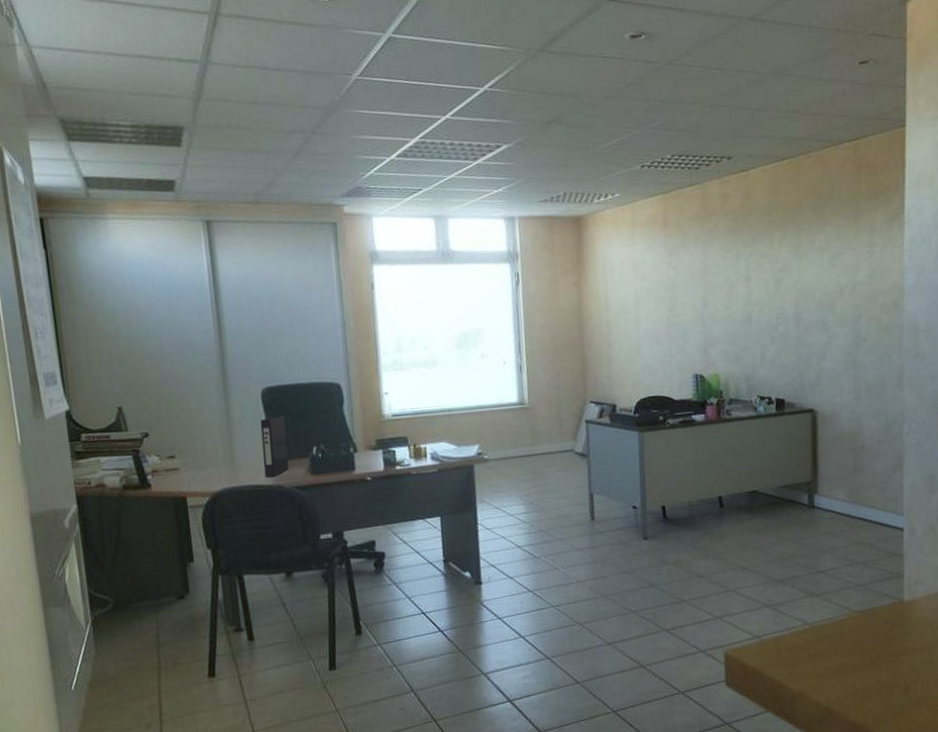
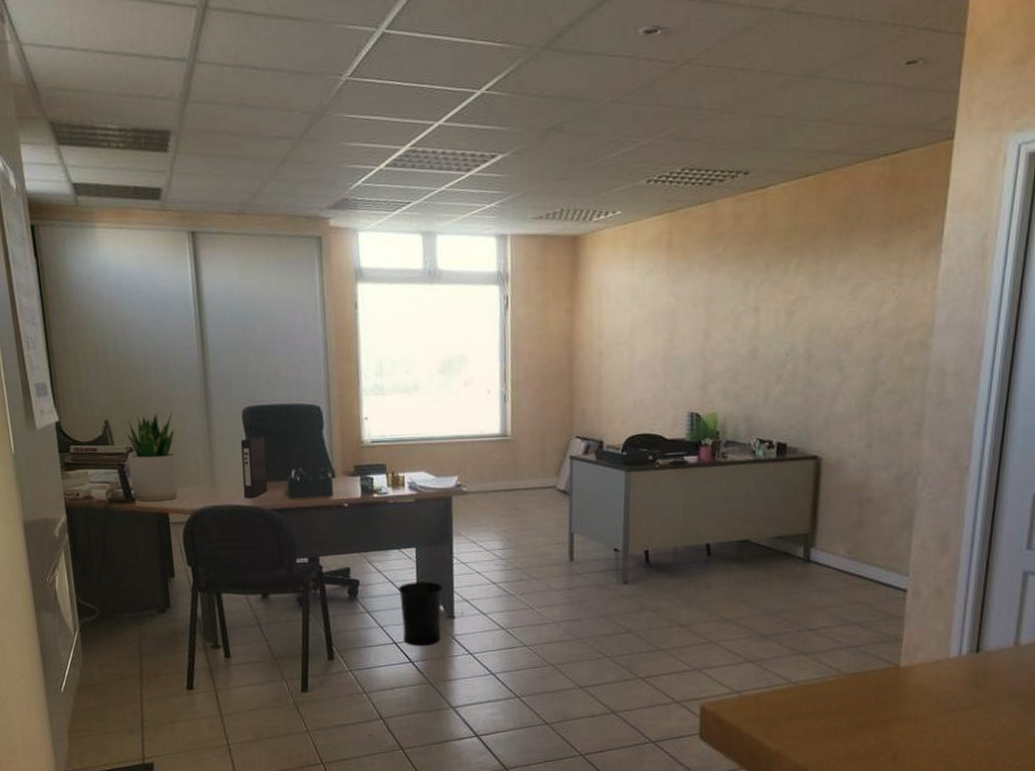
planter: none [141,394,196,487] -> present [126,410,178,502]
waste bin: none [424,549,470,615] -> present [398,580,444,646]

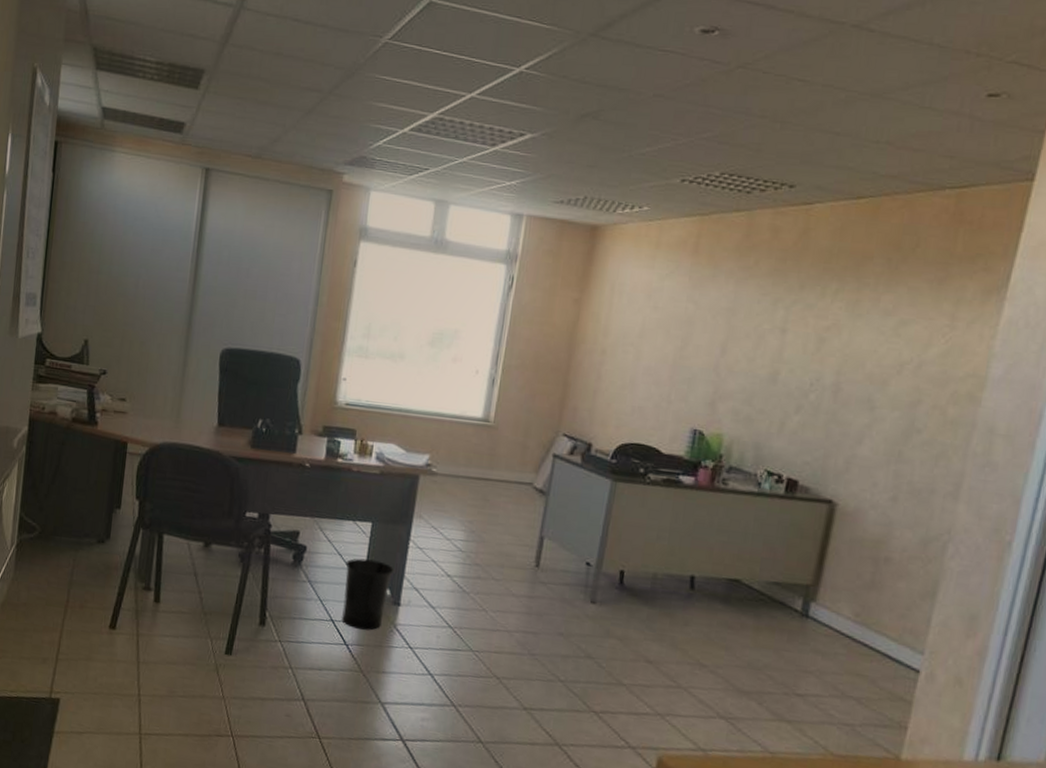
planter: present [126,410,178,502] -> none [96,338,152,430]
binder: present [240,436,268,499] -> none [205,379,239,442]

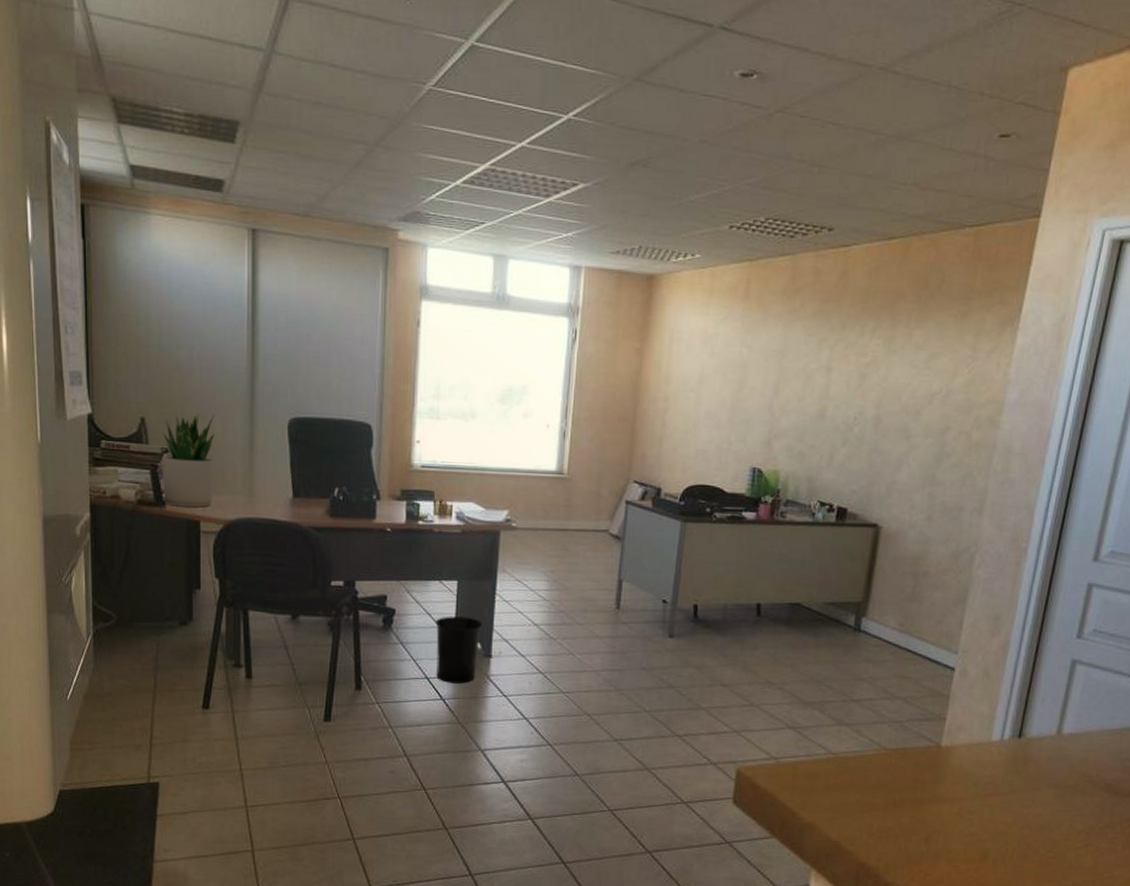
planter: none [96,338,152,430] -> present [162,413,214,508]

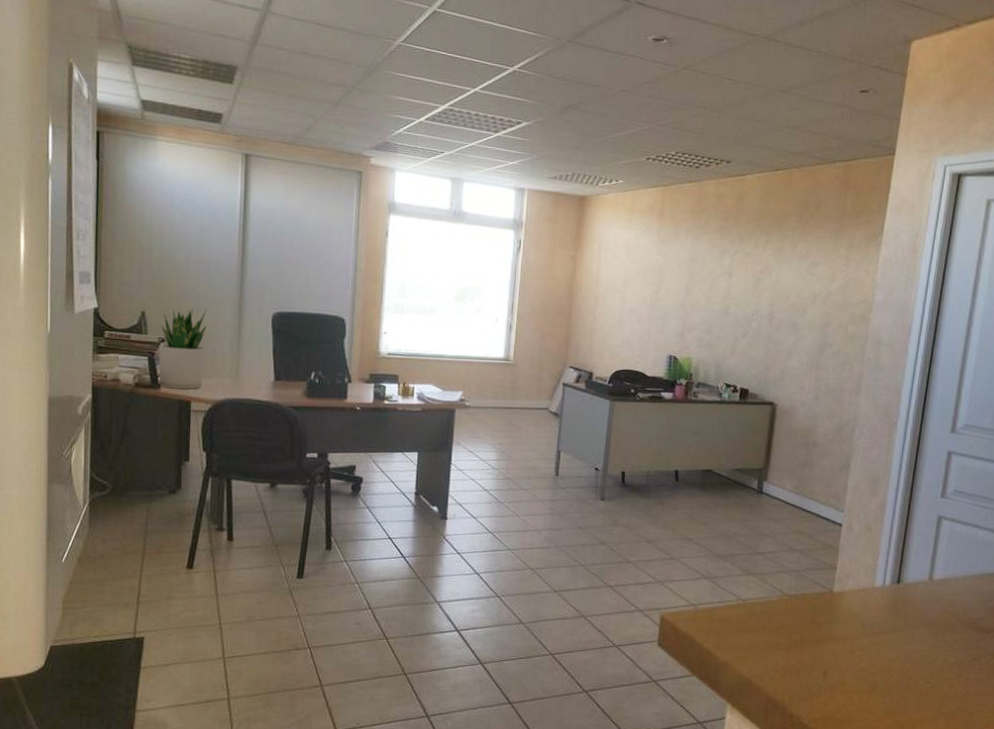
waste bin: present [435,615,483,684] -> none [398,482,440,543]

